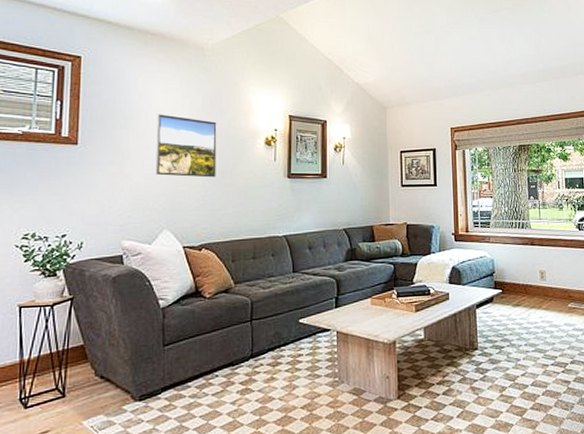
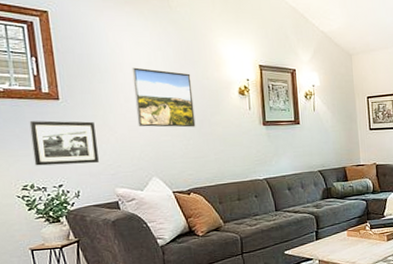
picture frame: none [40,166,110,213] -> present [29,120,99,166]

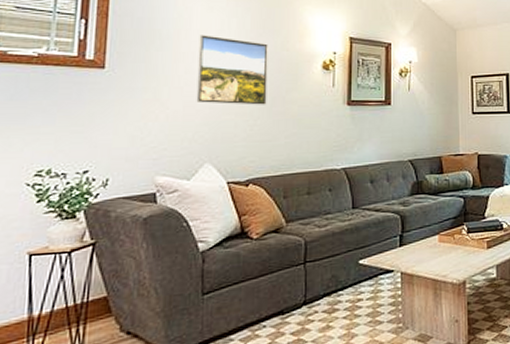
picture frame: present [29,120,99,166] -> none [58,92,143,147]

